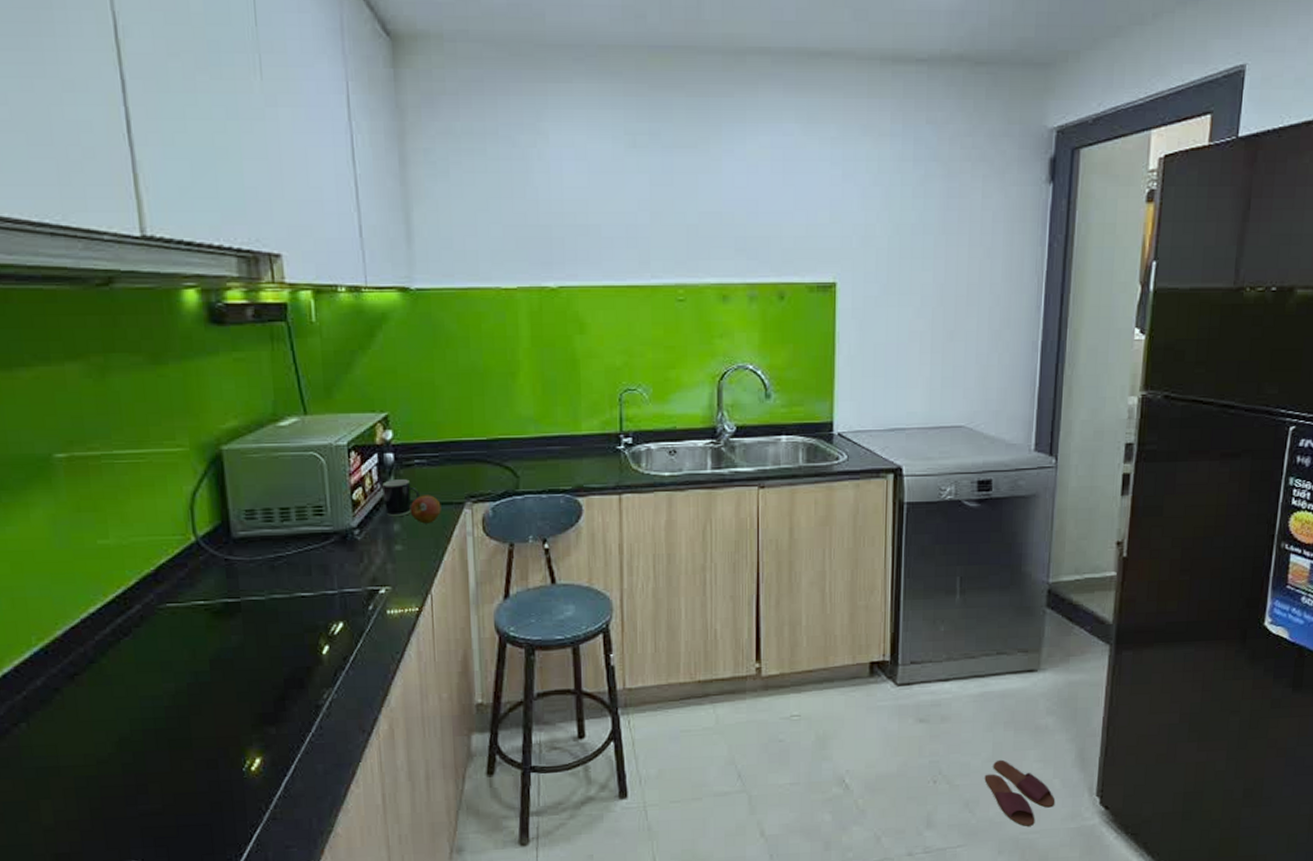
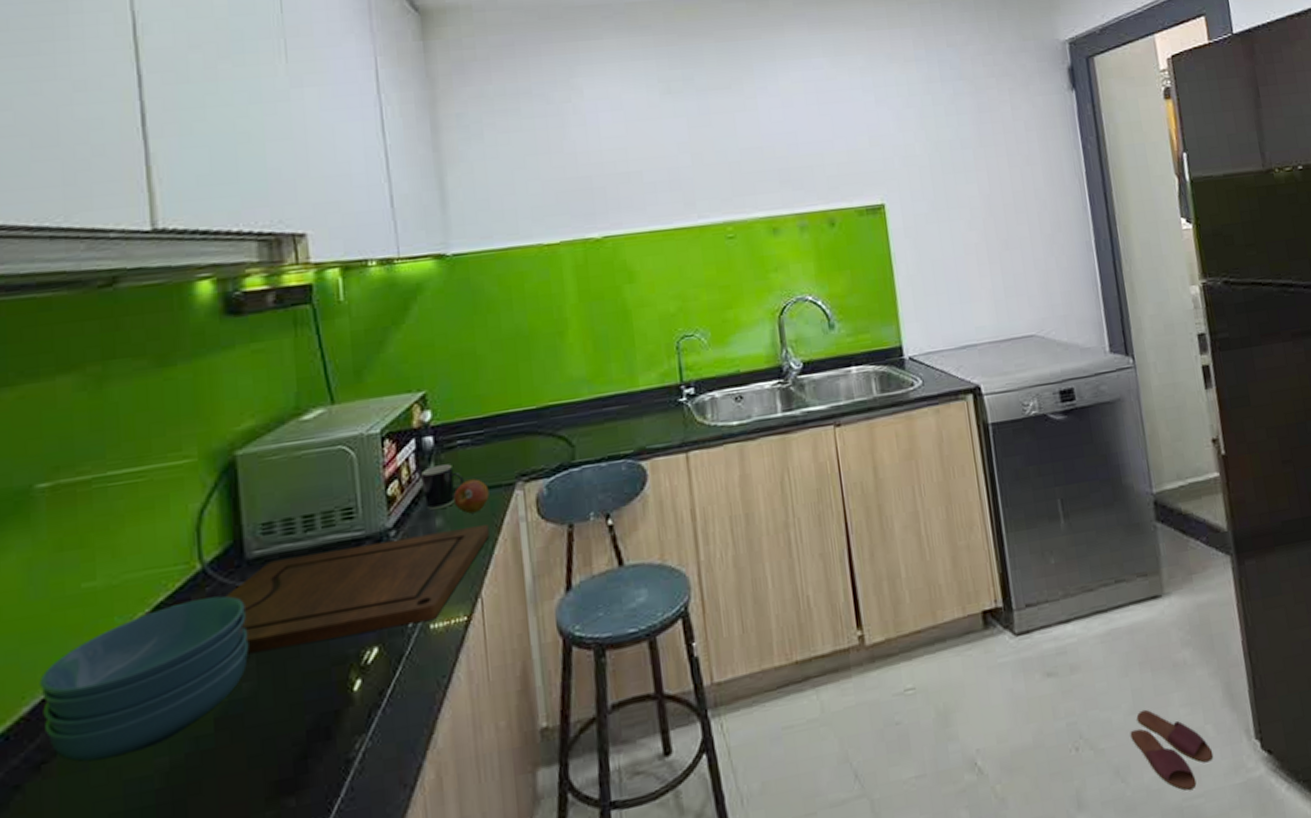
bowl: none [68,565,237,679] -> present [39,595,249,762]
cutting board: none [216,535,440,614] -> present [225,525,490,655]

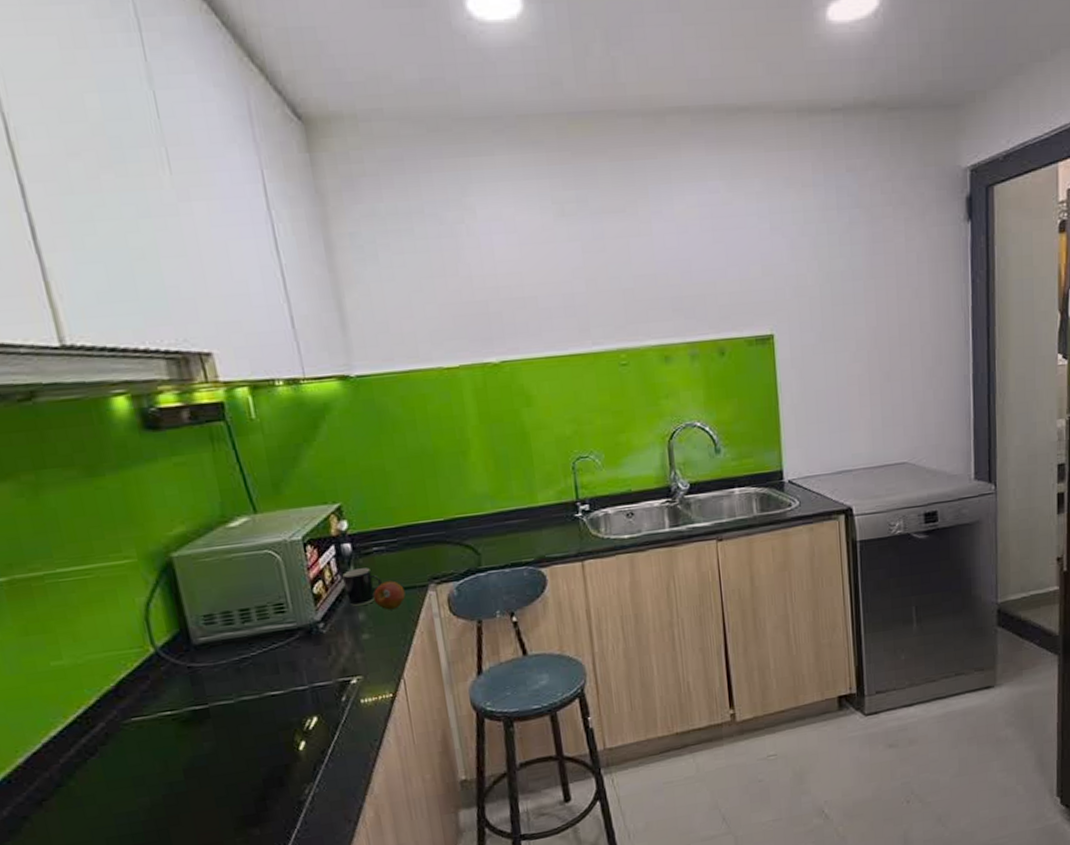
bowl: present [39,595,249,762] -> none [28,674,206,800]
cutting board: present [225,525,490,655] -> none [179,619,408,721]
slippers: present [1130,709,1213,790] -> none [953,773,1020,833]

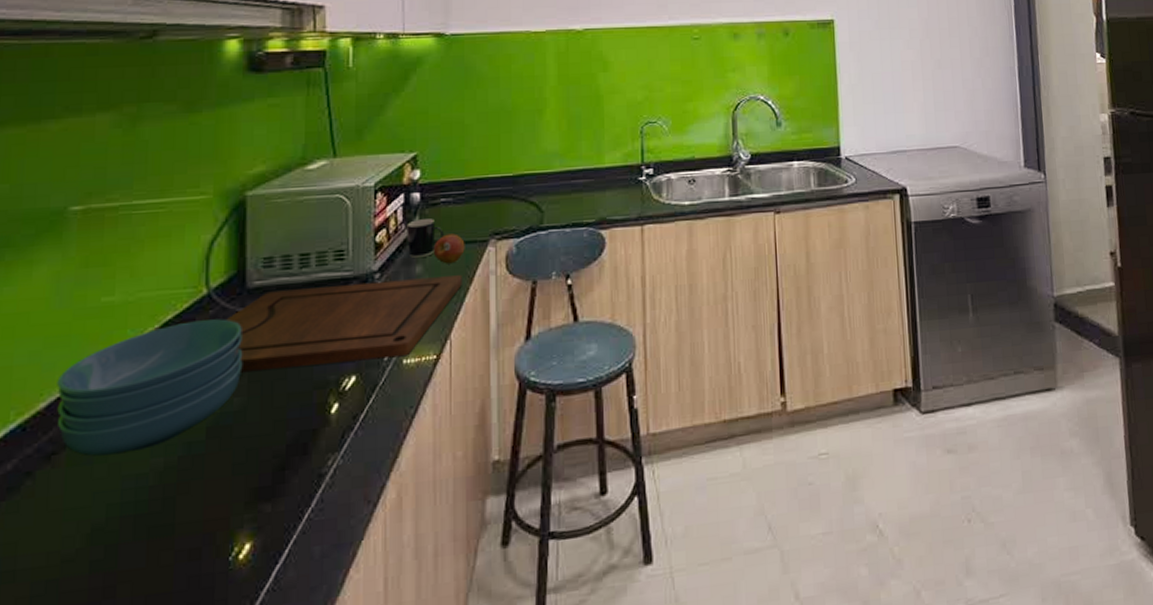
bowl: none [28,674,206,800] -> present [57,319,244,457]
cutting board: none [179,619,408,721] -> present [226,275,462,373]

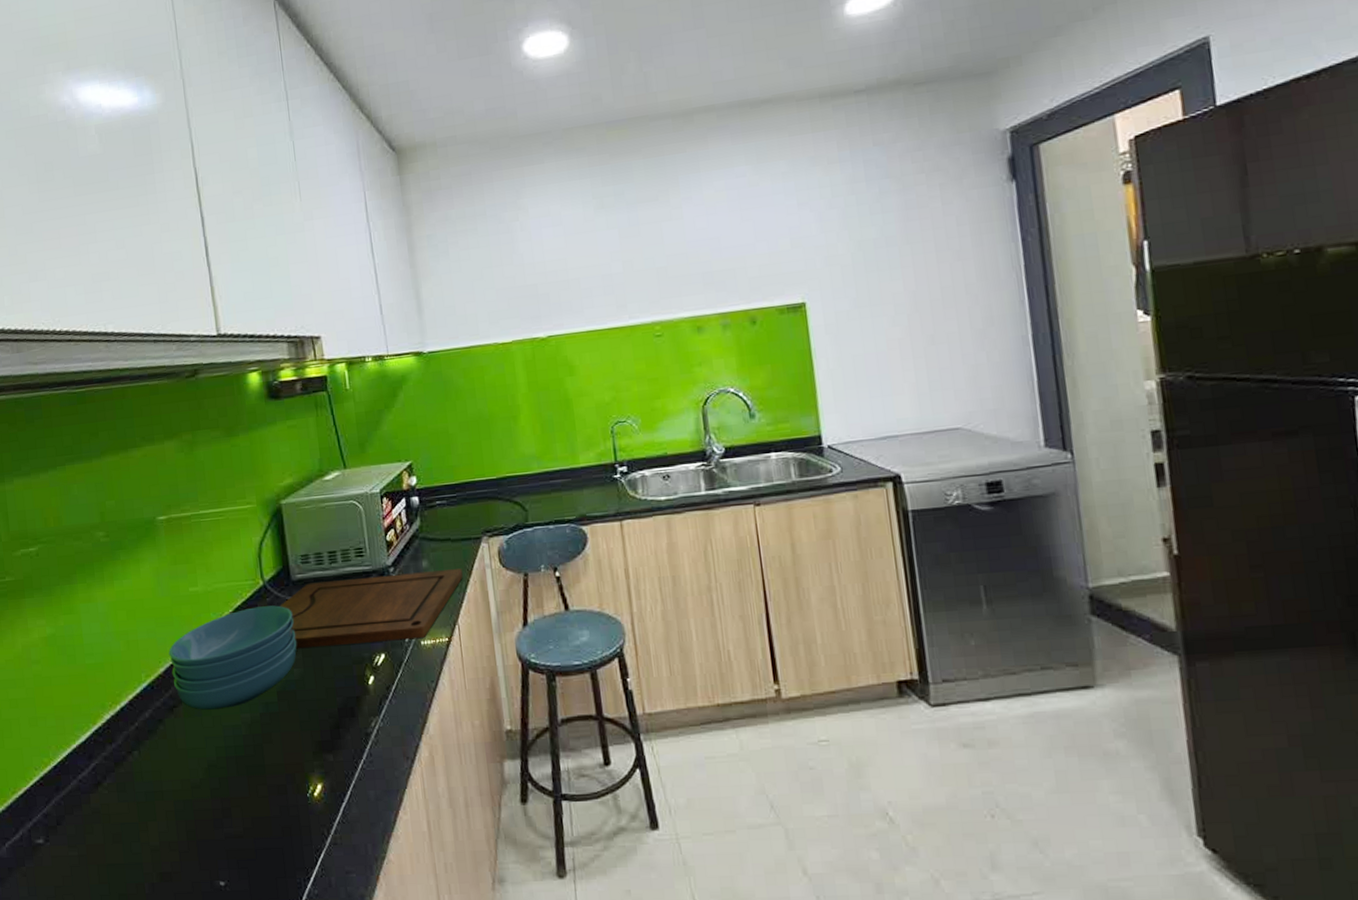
mug: present [405,217,444,259] -> none [409,518,443,555]
fruit: present [433,233,465,264] -> none [435,532,462,559]

